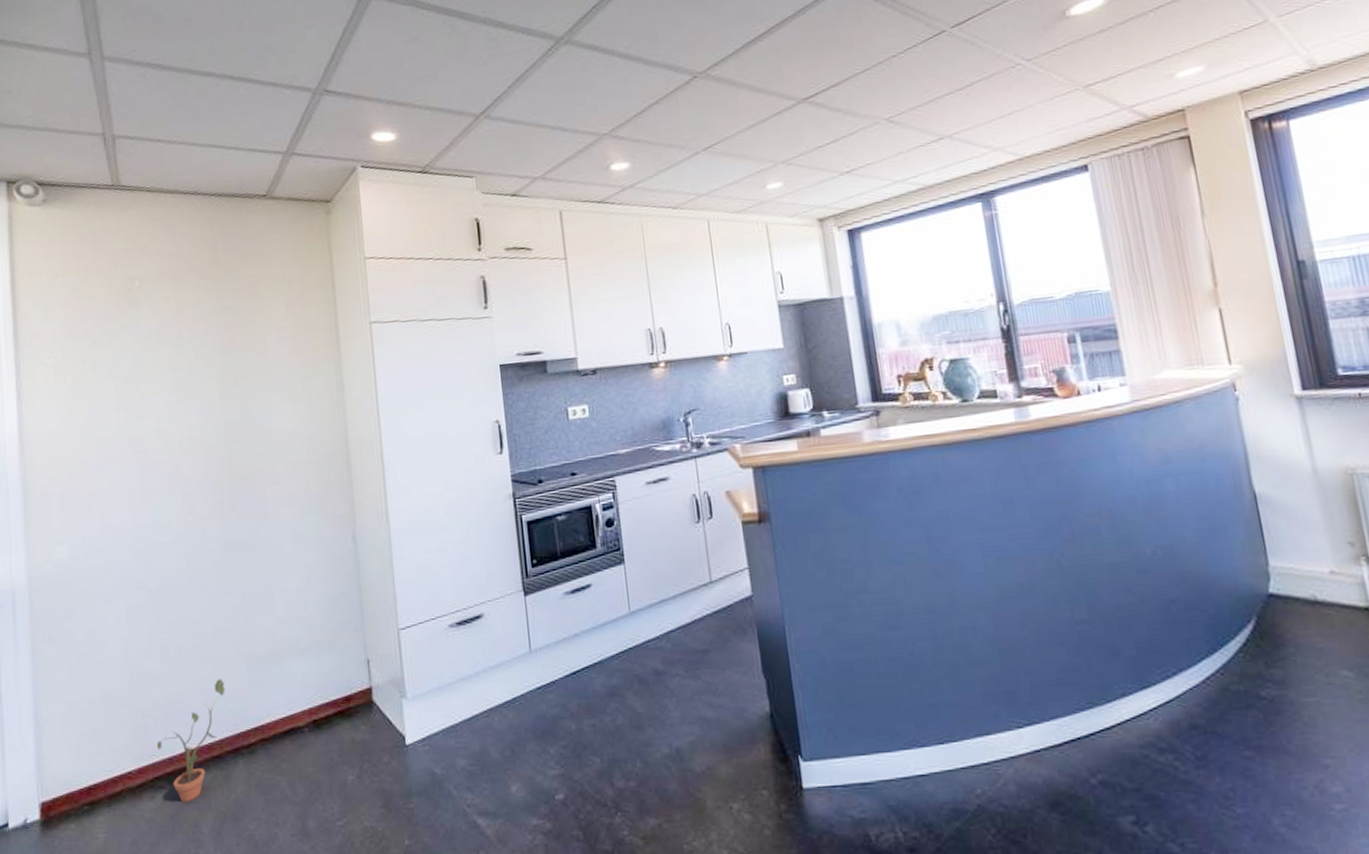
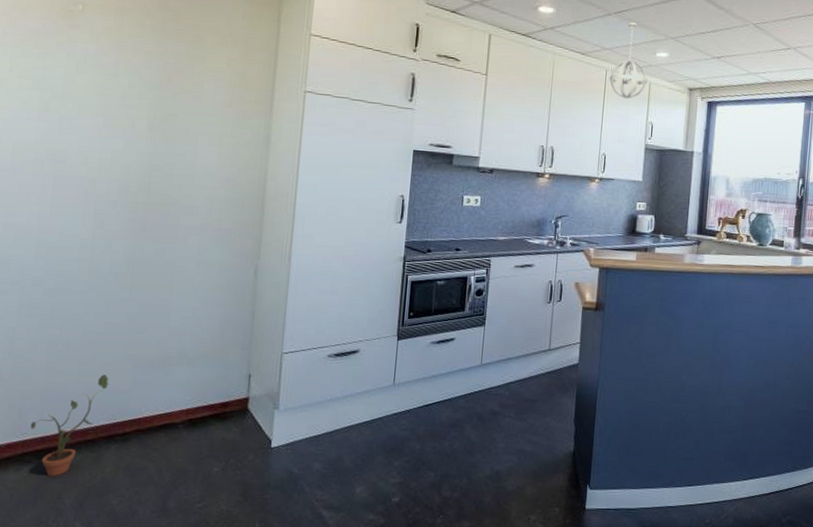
pendant light: none [714,155,763,250] -> present [610,22,647,99]

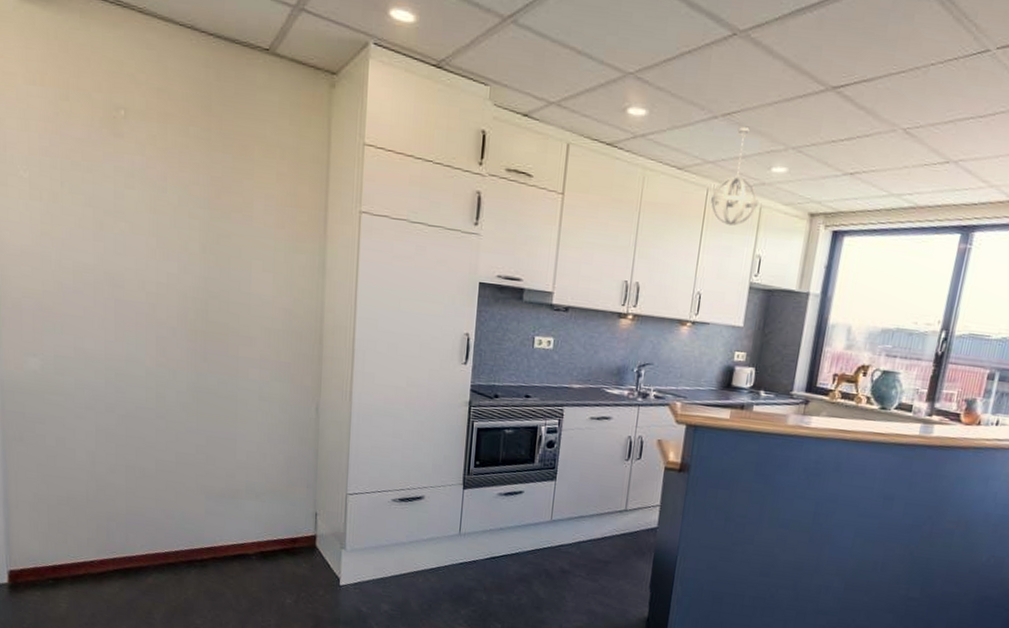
potted plant: present [31,374,109,477] -> none [118,502,184,594]

